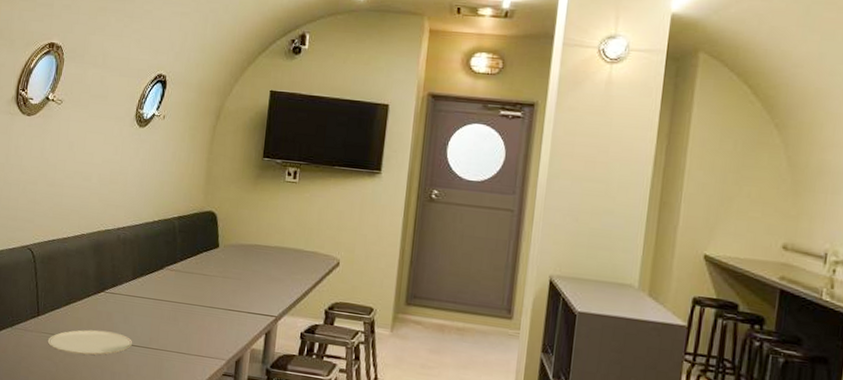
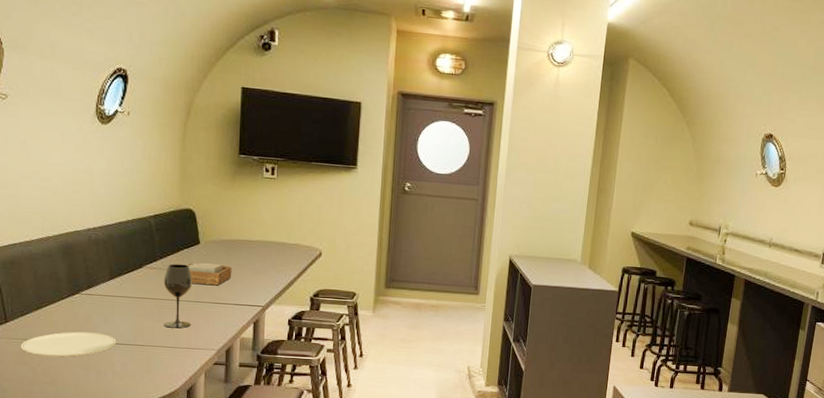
wineglass: none [177,266,209,334] -> present [163,263,193,329]
napkin holder: none [205,266,248,292] -> present [187,262,232,286]

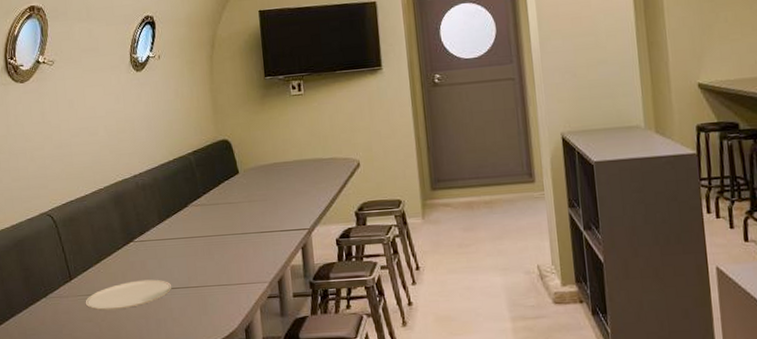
wineglass: present [163,263,193,329] -> none [209,196,240,265]
napkin holder: present [187,262,232,286] -> none [229,191,274,216]

